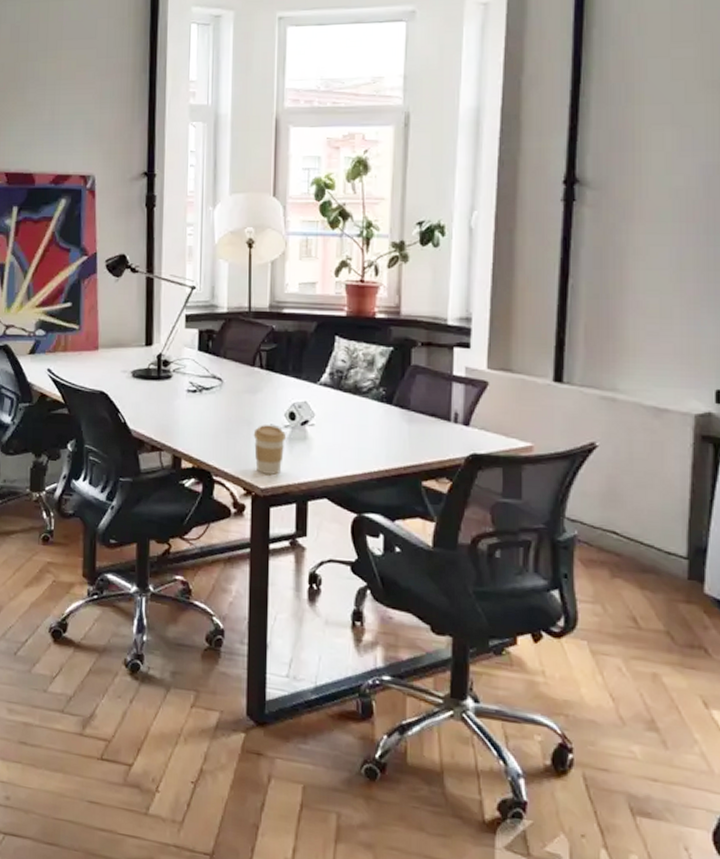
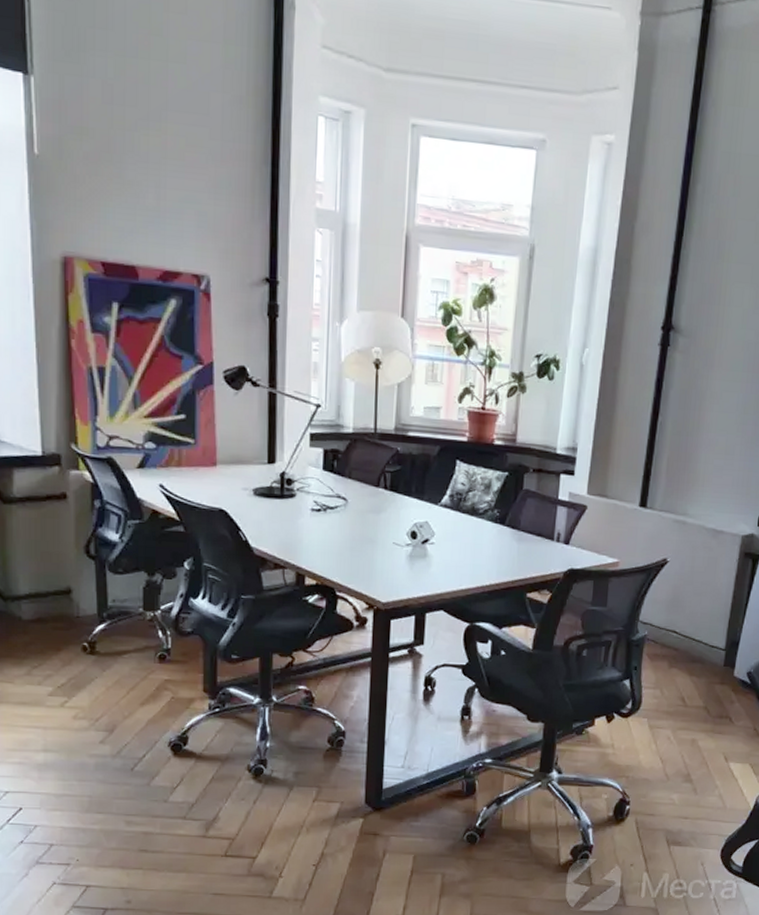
coffee cup: present [253,425,286,475] -> none [376,543,407,590]

